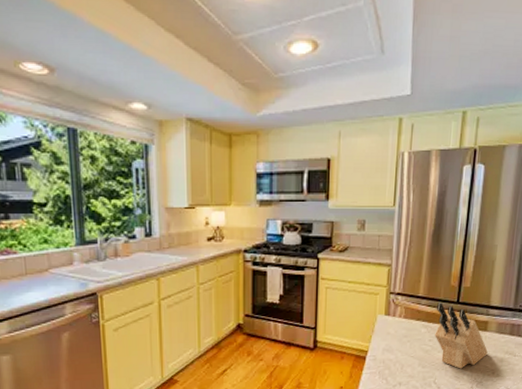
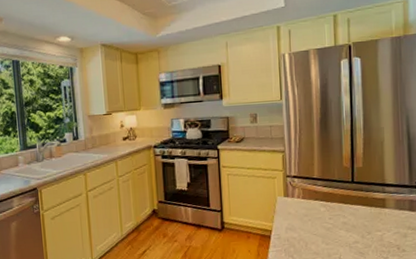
knife block: present [435,302,488,369] -> none [333,183,390,245]

